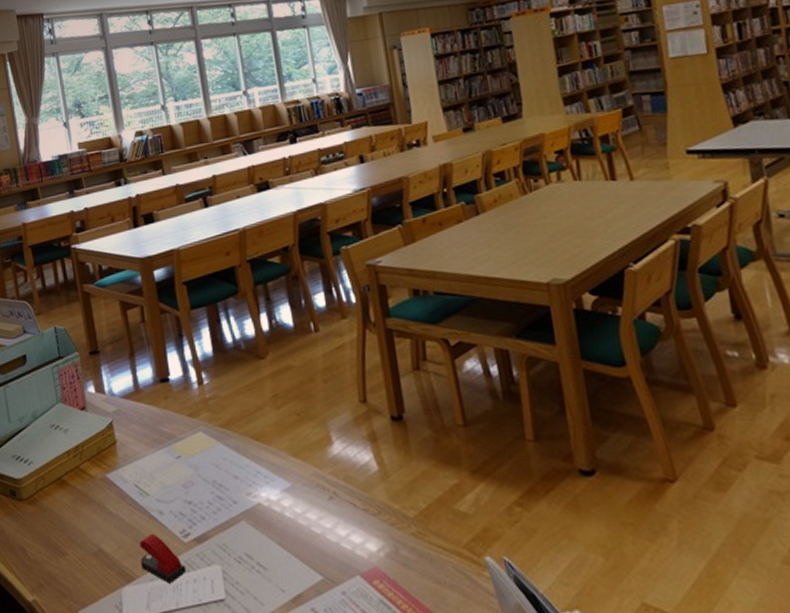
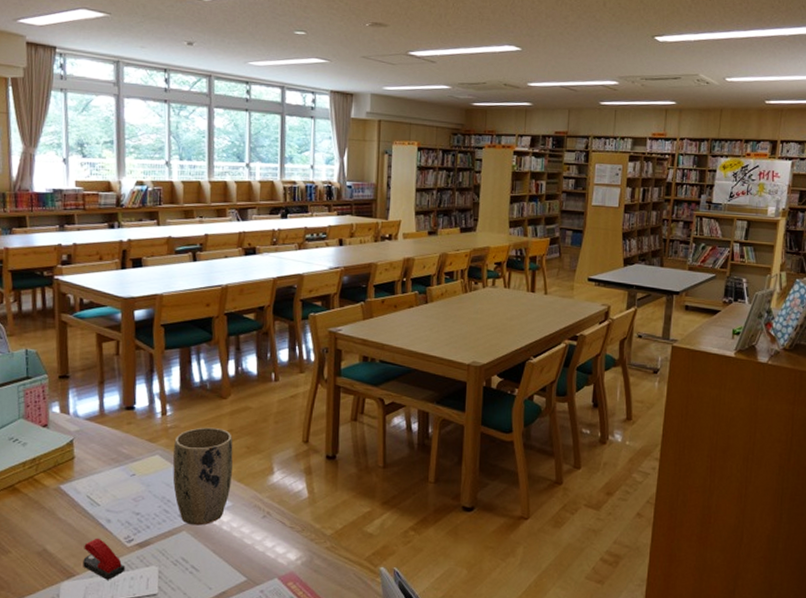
plant pot: none [216,393,287,513] -> present [173,427,233,526]

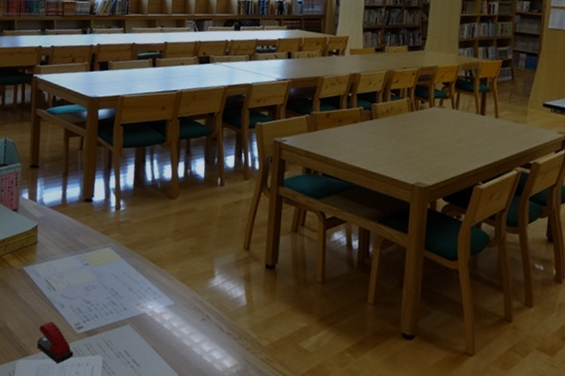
plant pot: present [173,427,233,526] -> none [121,224,179,321]

